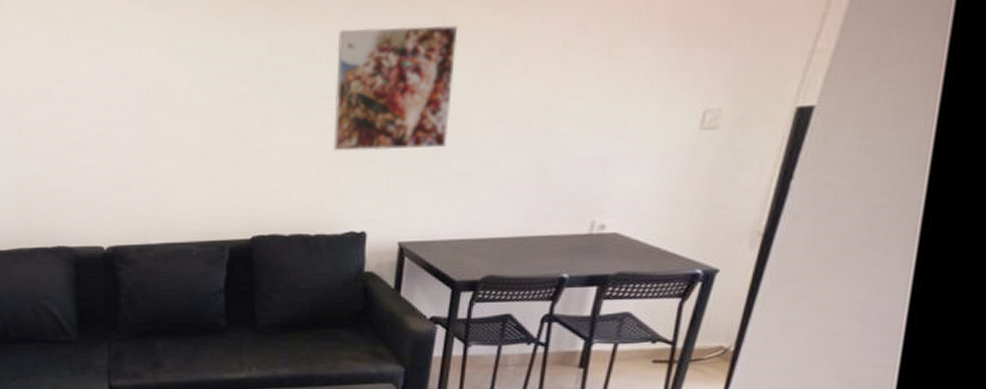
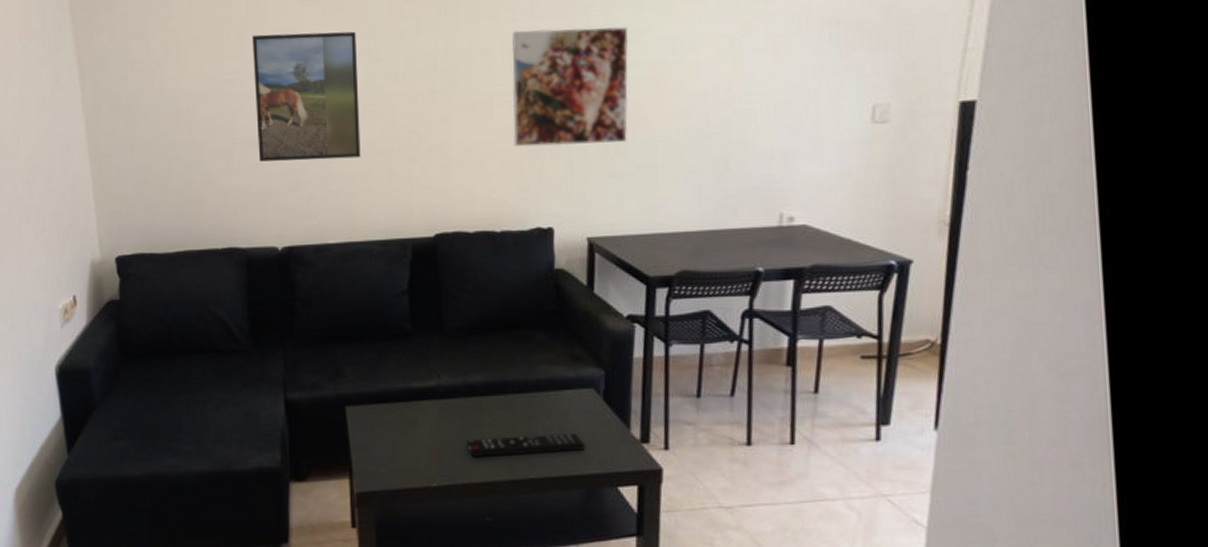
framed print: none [79,30,183,164] -> present [251,31,361,162]

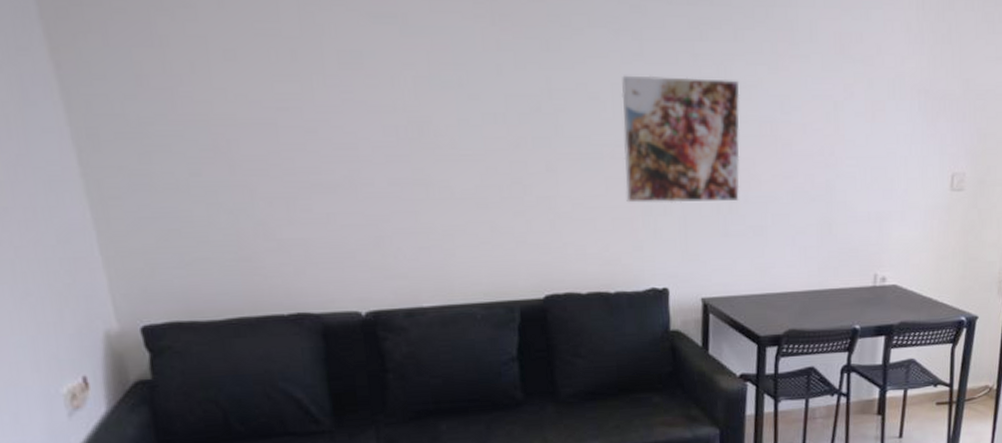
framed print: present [251,31,361,162] -> none [309,54,457,211]

